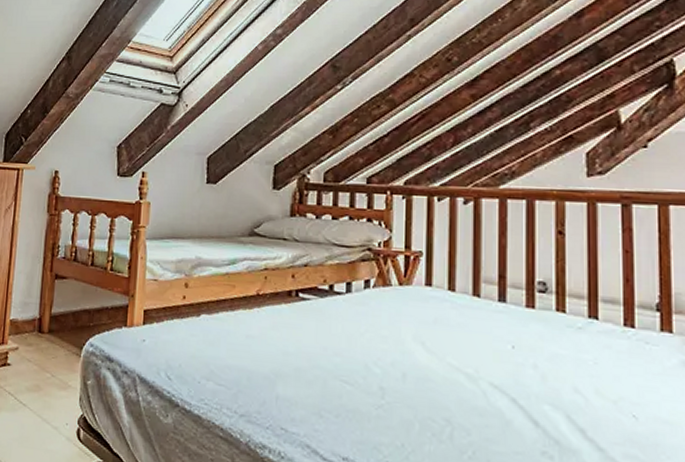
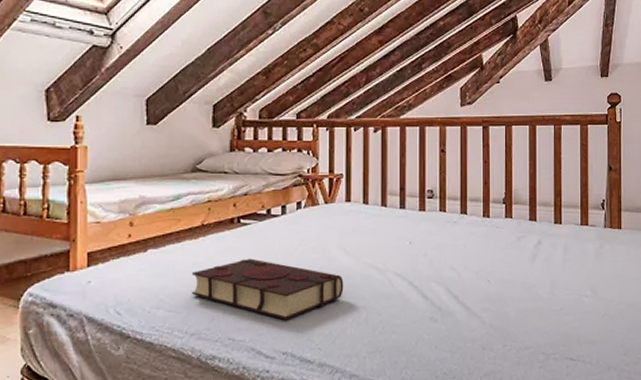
book: none [242,338,421,419] -> present [191,258,344,320]

